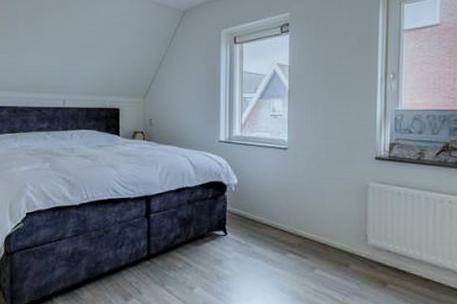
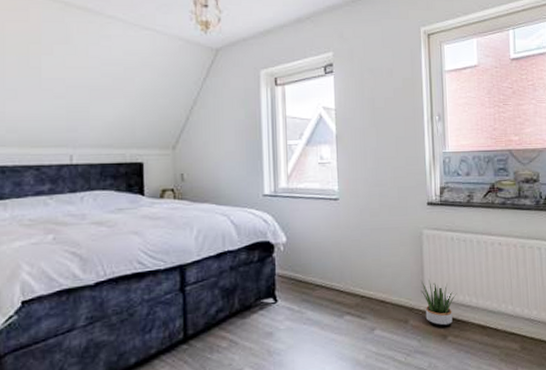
potted plant: none [363,228,400,274] -> present [420,279,457,326]

